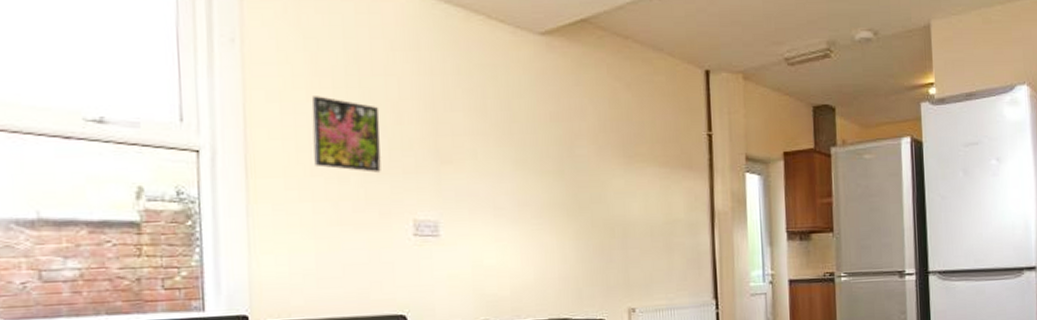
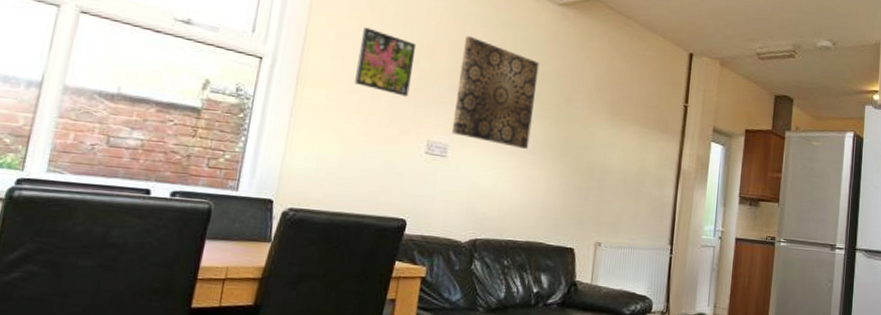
wall art: none [435,88,533,213] -> present [451,36,540,149]

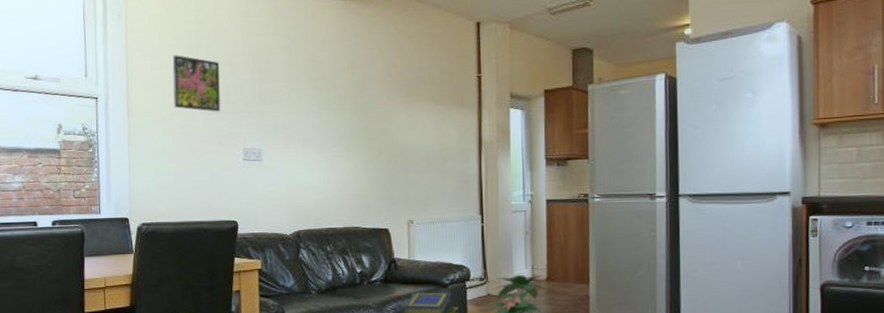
wall art: present [451,36,540,149] -> none [260,46,333,143]

